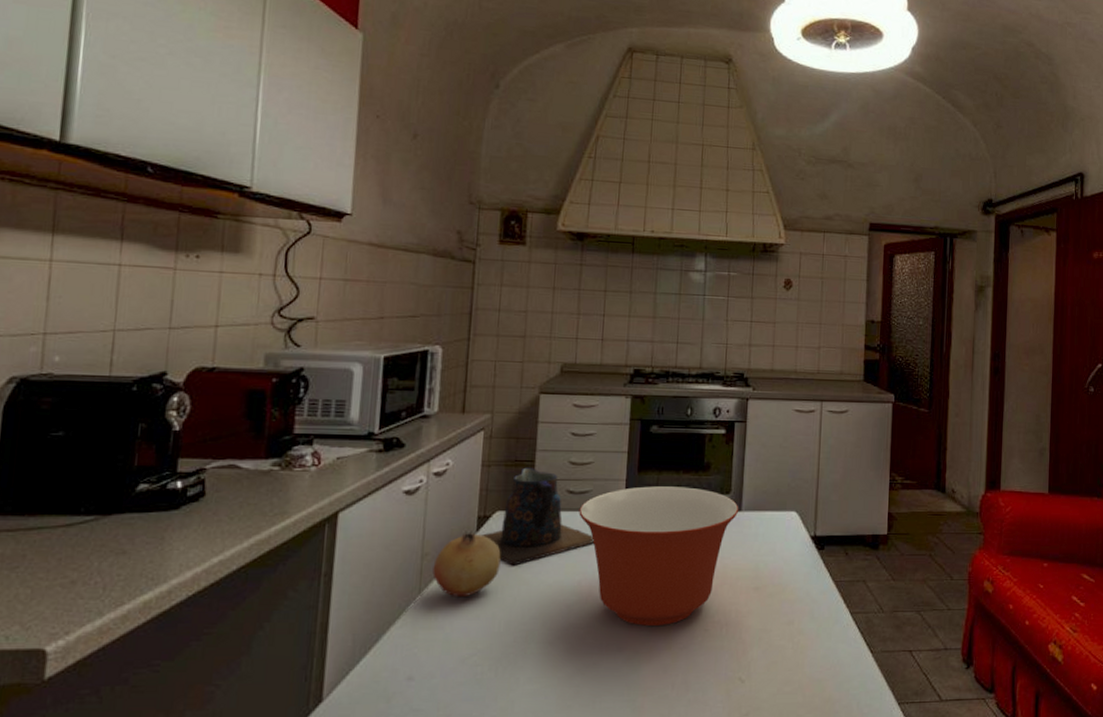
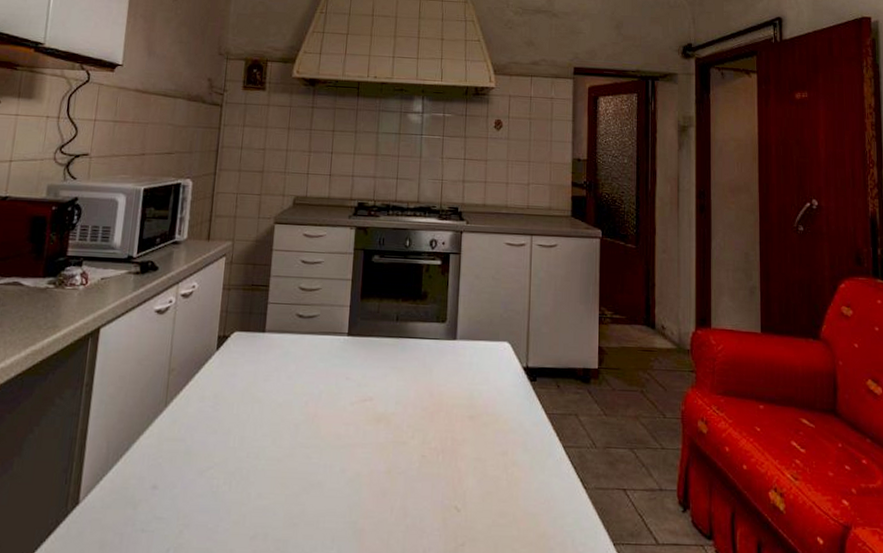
fruit: present [432,532,501,598] -> none [177,350,237,412]
pitcher: present [482,467,594,566] -> none [221,291,320,384]
mixing bowl: present [578,486,739,627] -> none [307,313,454,450]

